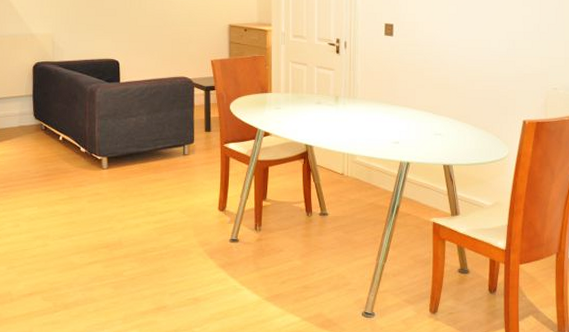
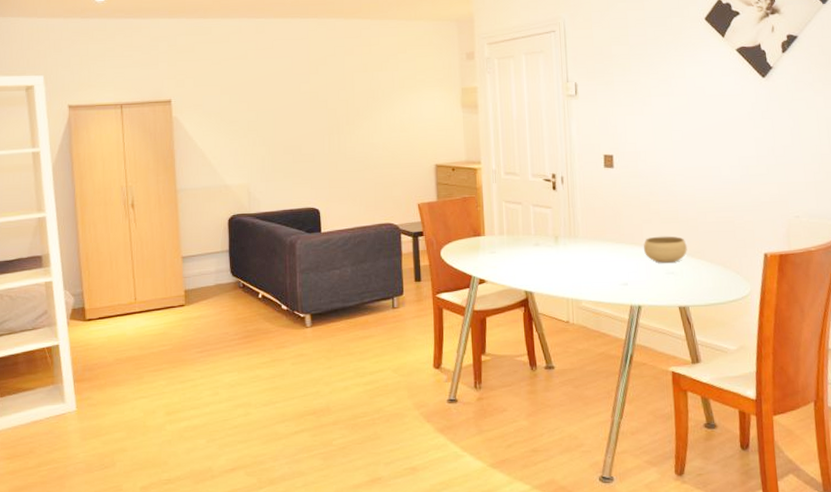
bowl: none [415,100,455,125] -> present [643,236,687,263]

